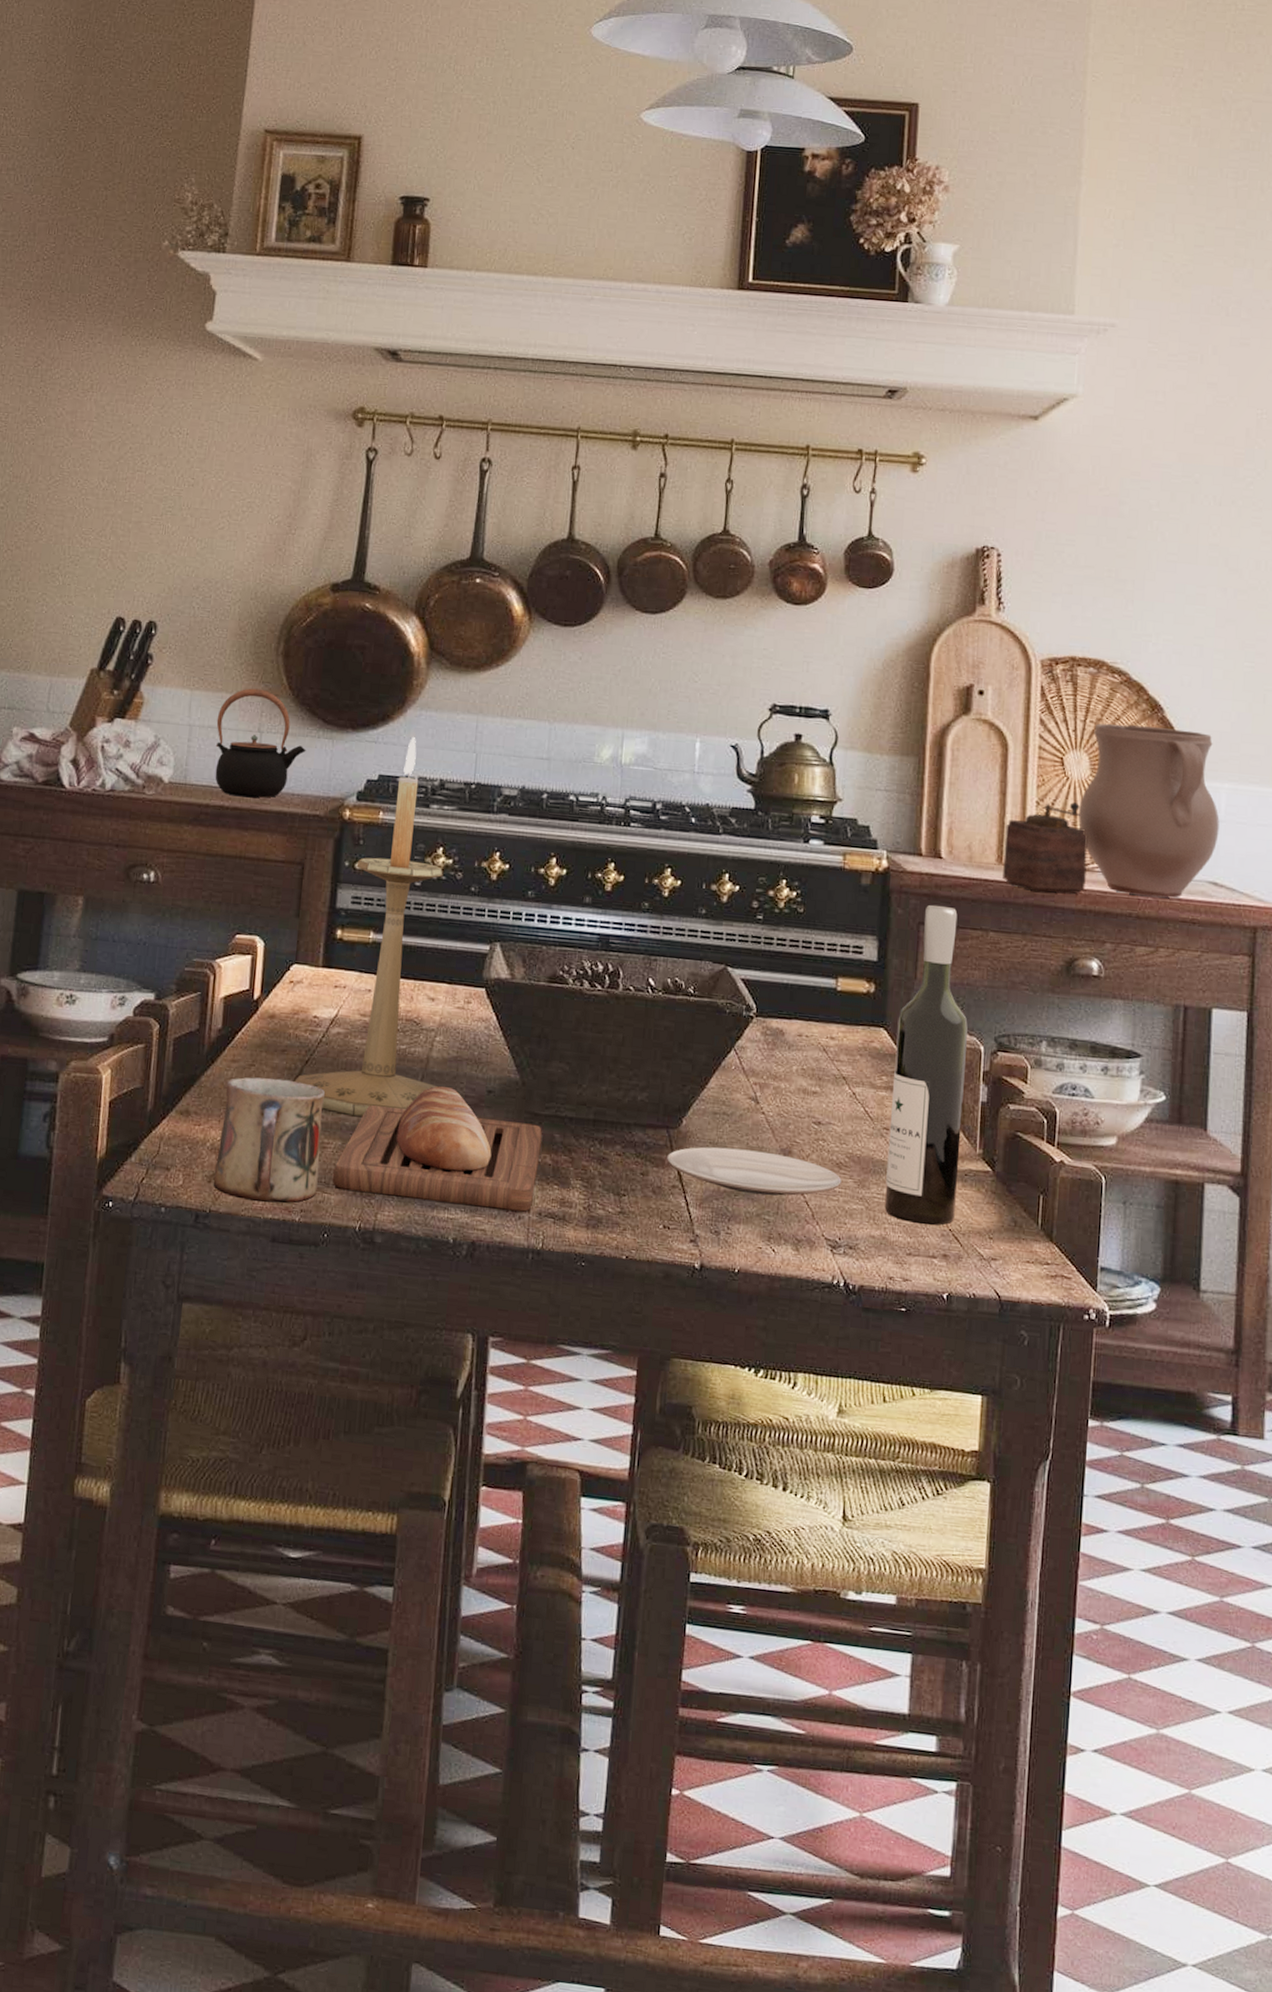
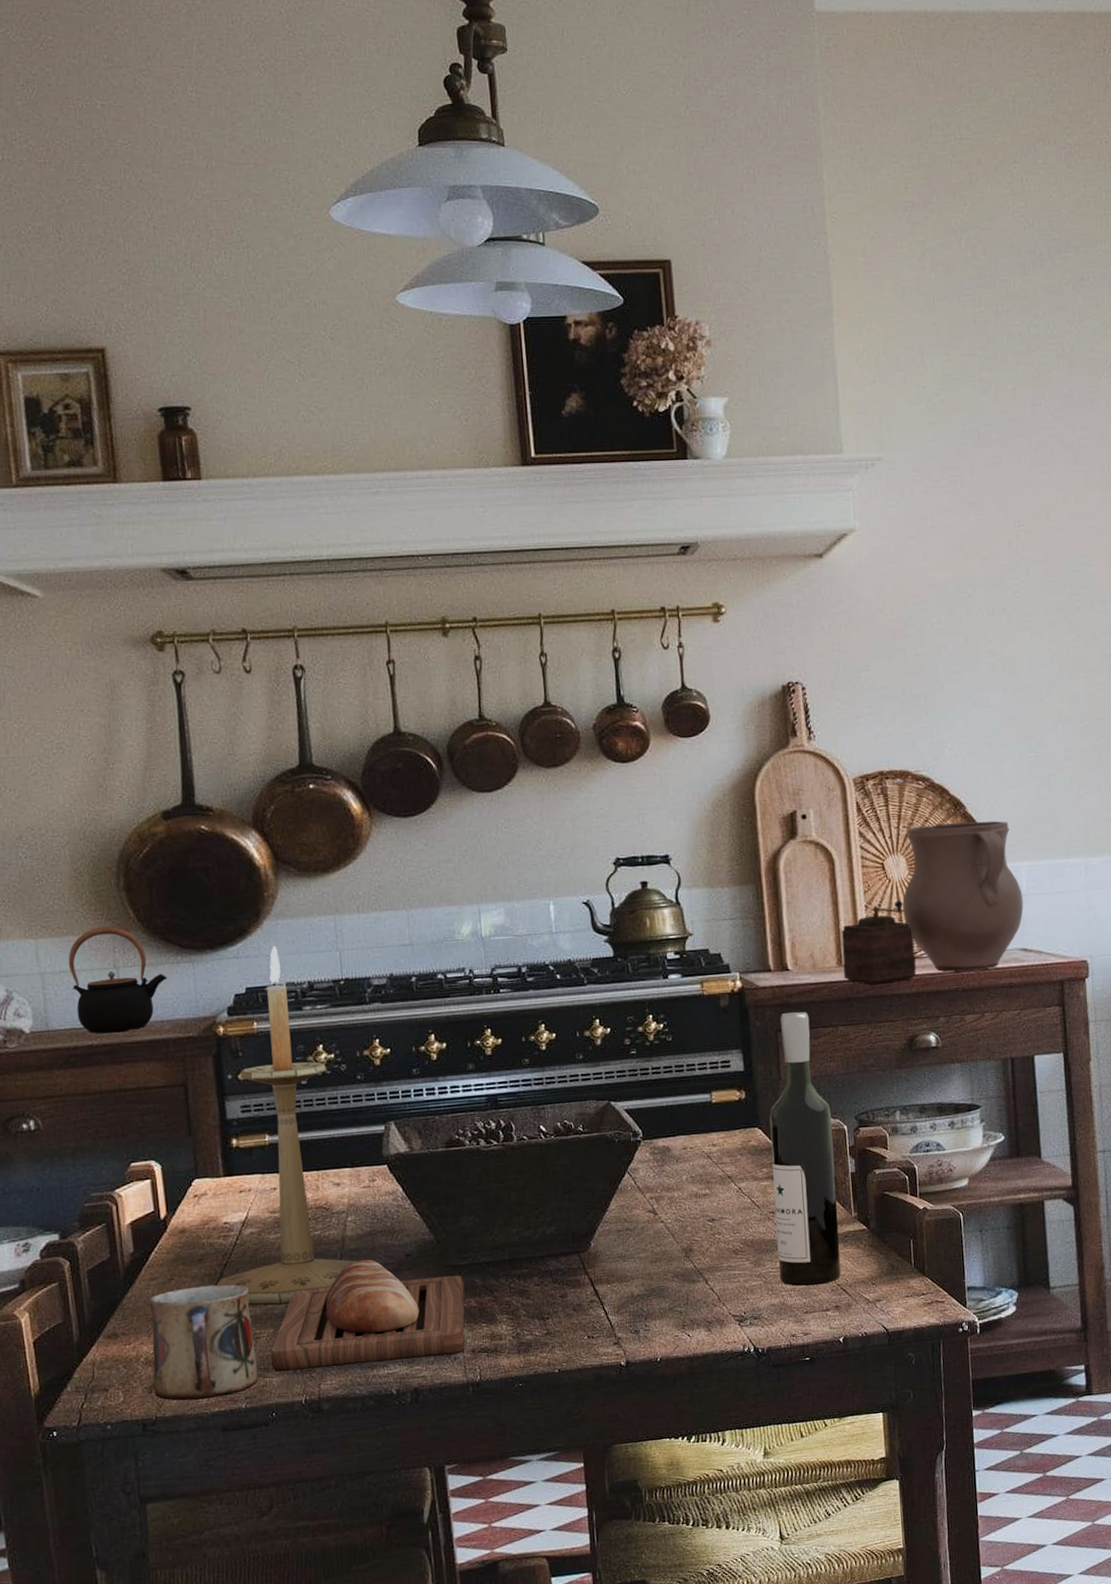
plate: present [667,1146,842,1196] -> none [581,1253,740,1293]

